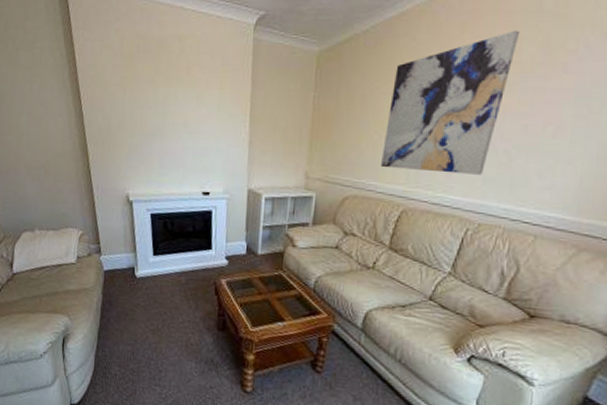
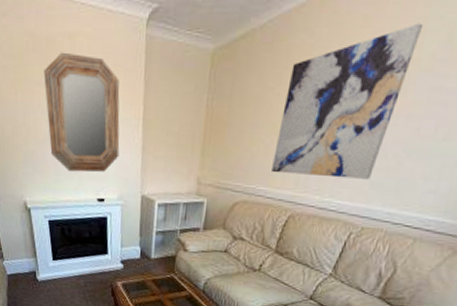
home mirror: none [153,53,227,166] -> present [44,52,120,173]

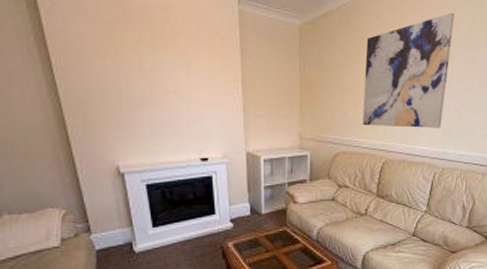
home mirror: present [44,52,120,173] -> none [136,21,221,133]

